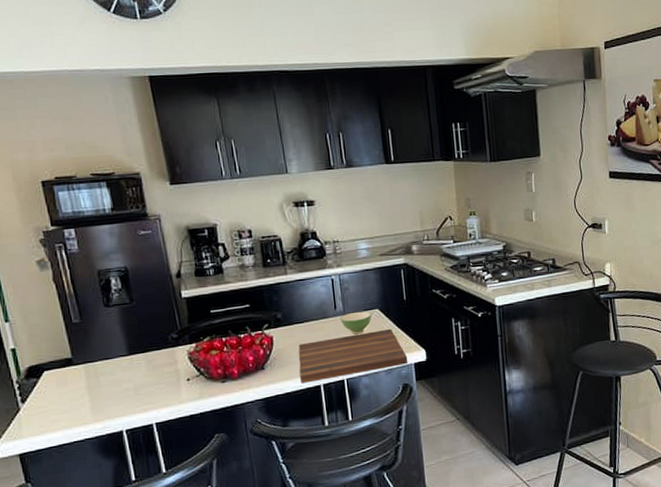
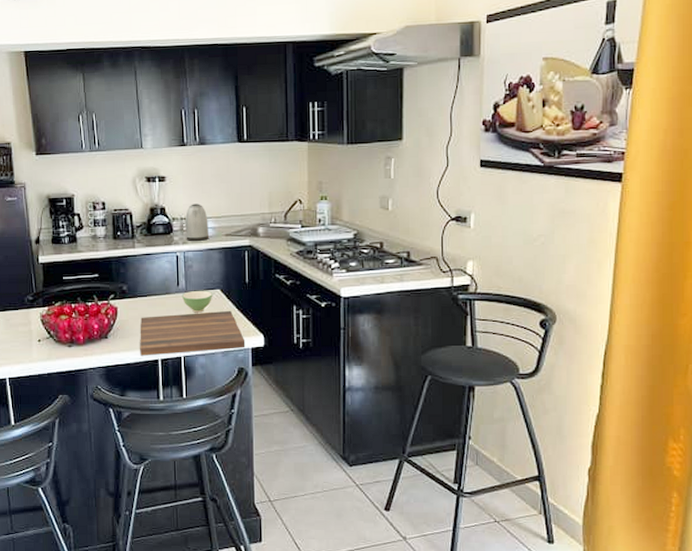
kettle: none [338,226,363,264] -> present [185,203,209,241]

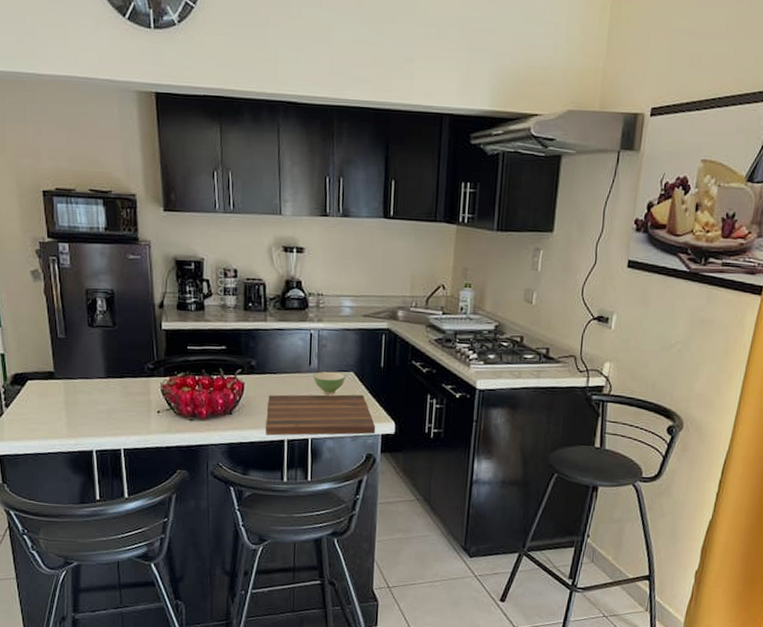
kettle: present [185,203,209,241] -> none [321,279,347,320]

